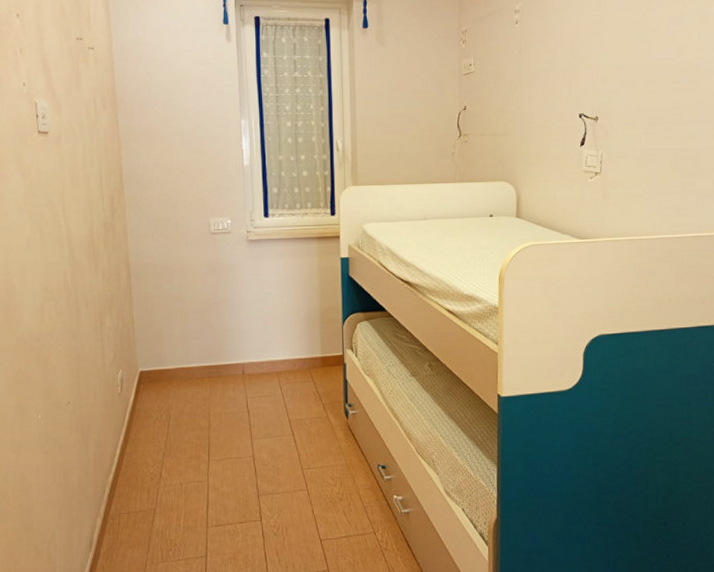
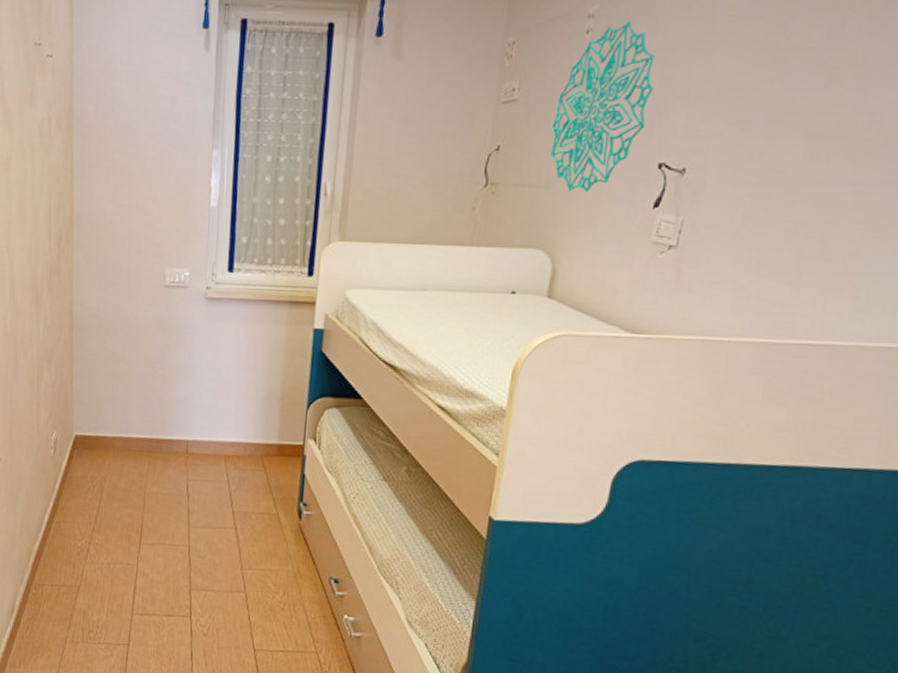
wall decoration: none [501,14,567,137] -> present [550,20,655,192]

